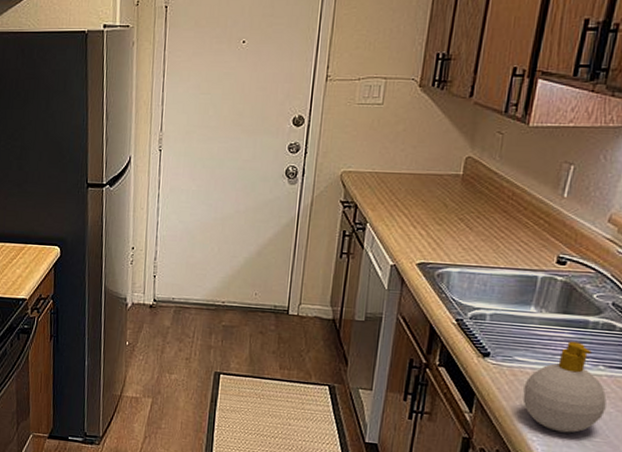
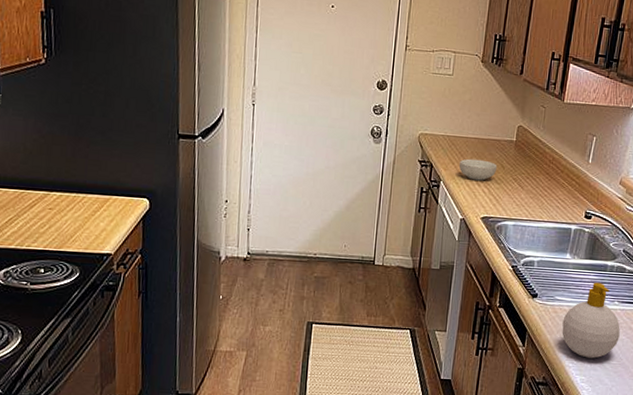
cereal bowl: none [390,197,439,222] -> present [459,158,498,181]

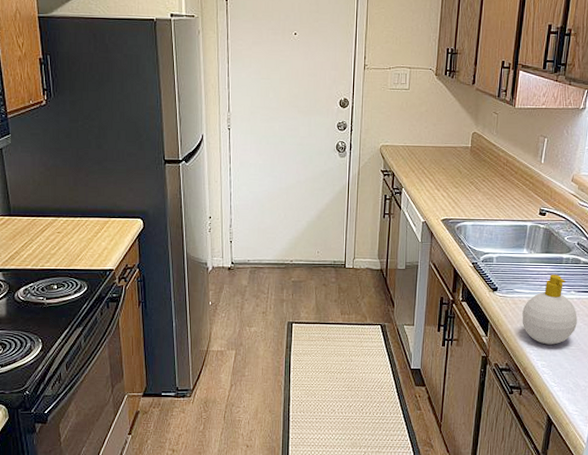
cereal bowl: present [459,158,498,181] -> none [419,166,455,186]

